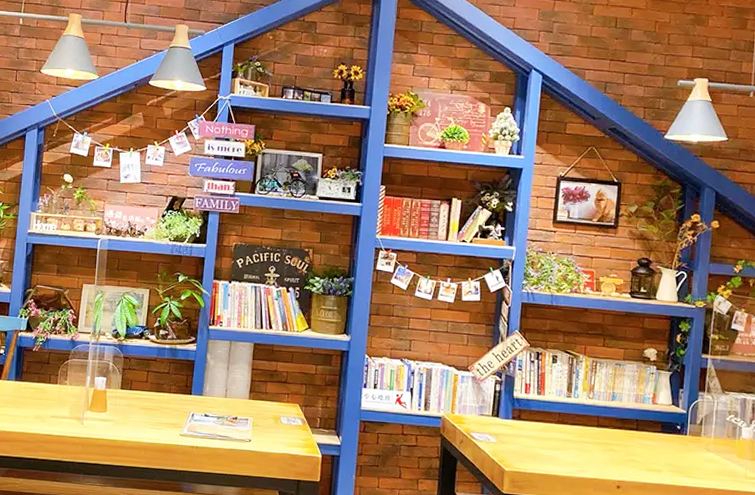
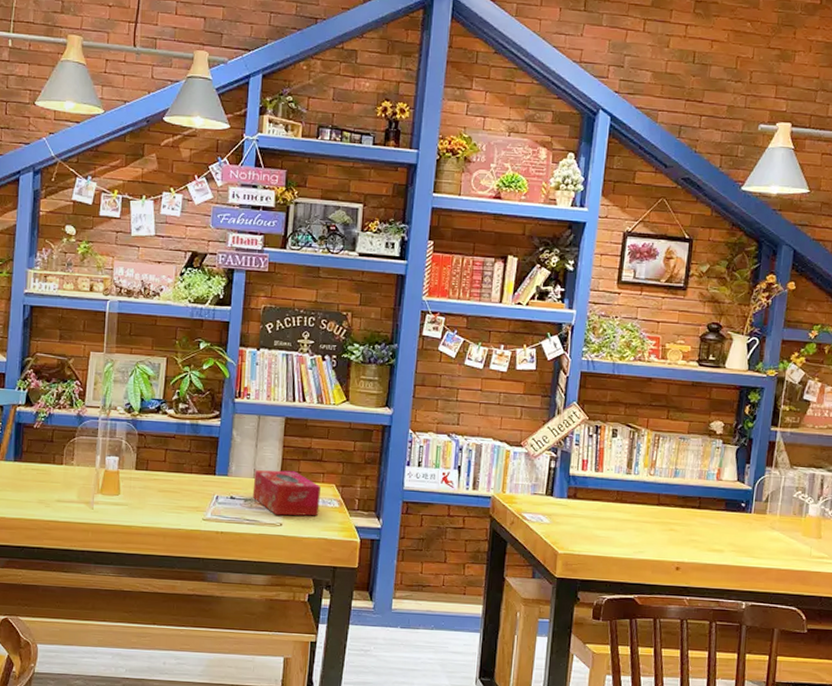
tissue box: none [224,390,286,434] -> present [252,470,321,516]

